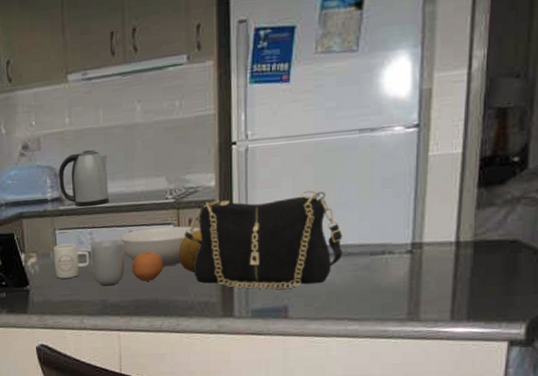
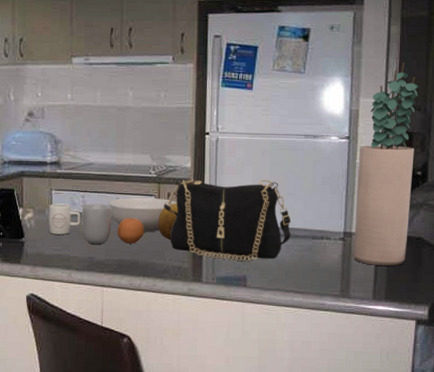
kettle: present [58,149,110,208] -> none [58,123,102,173]
vase: none [424,16,518,280] -> present [353,62,419,267]

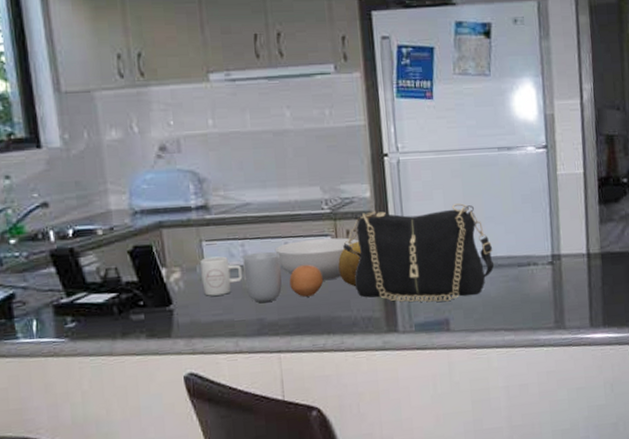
vase: present [353,62,419,267] -> none [559,56,621,289]

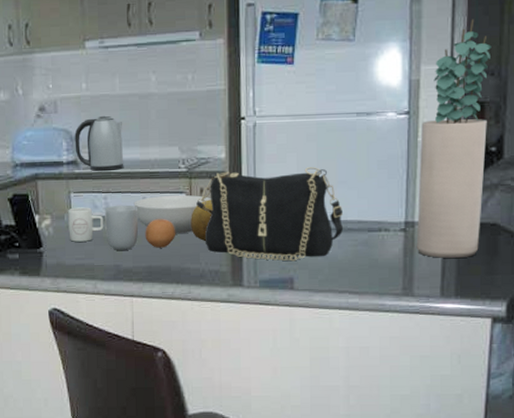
kettle: none [202,154,262,217] -> present [74,115,124,172]
vase: none [559,56,621,289] -> present [416,19,492,259]

